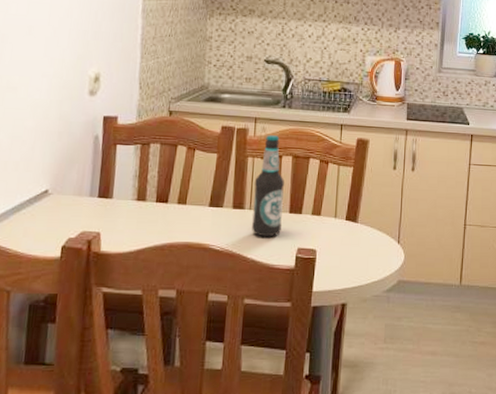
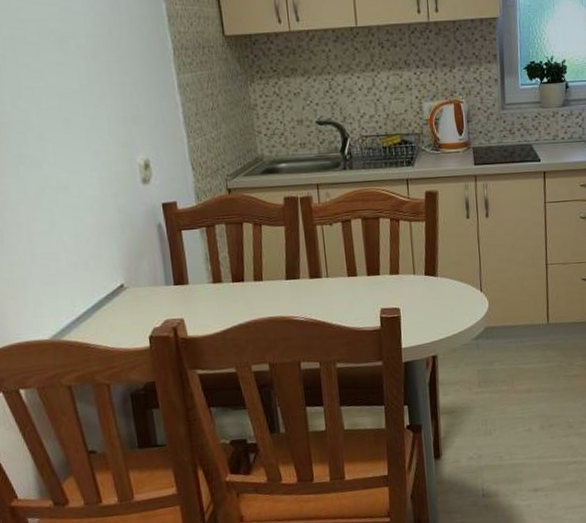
bottle: present [252,135,284,237] -> none [327,199,362,303]

